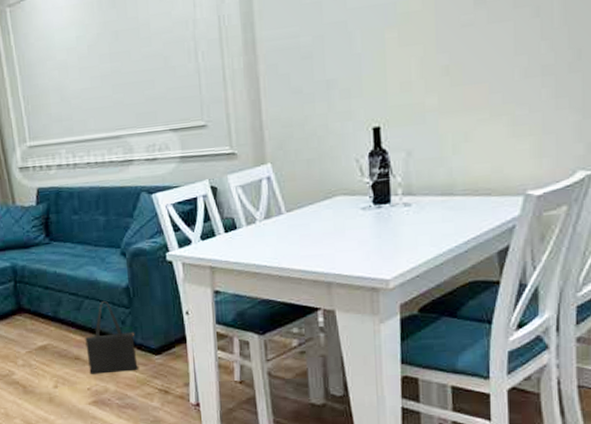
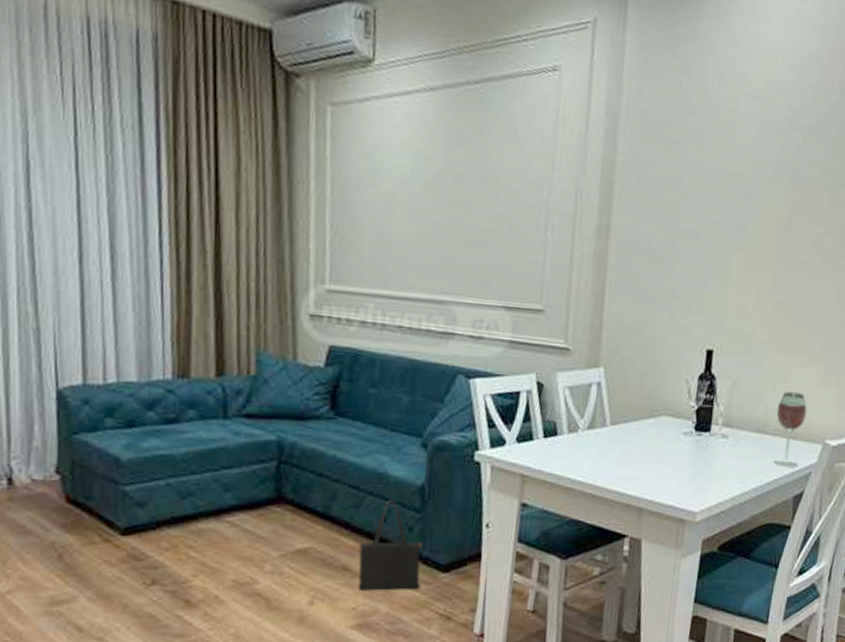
wineglass: none [462,149,499,225] -> present [773,391,808,468]

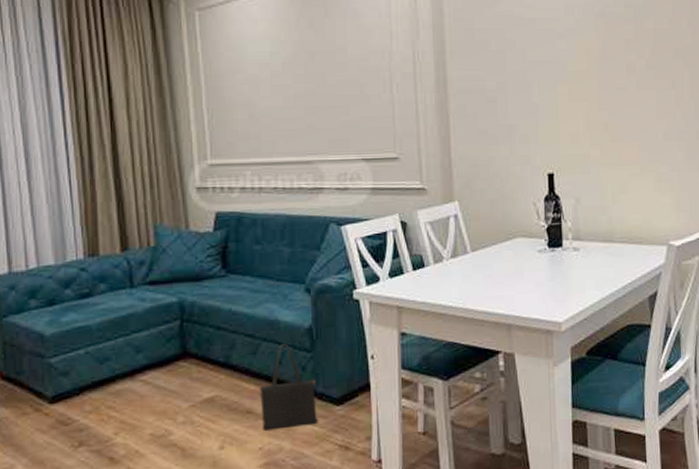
wineglass: present [773,391,808,468] -> none [620,201,648,271]

